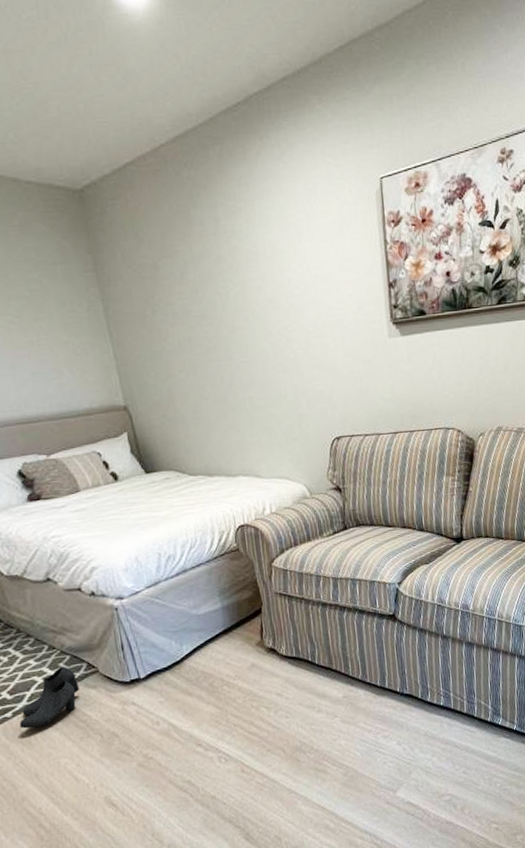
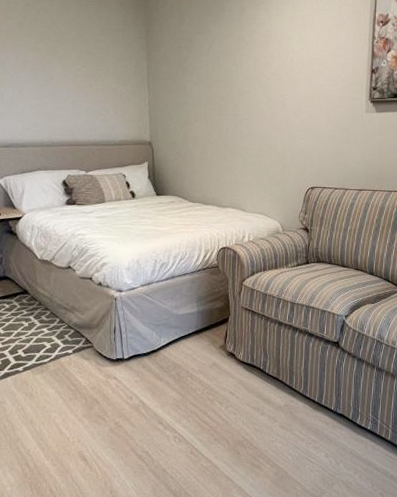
shoe: present [19,666,79,729] -> none [27,338,76,383]

